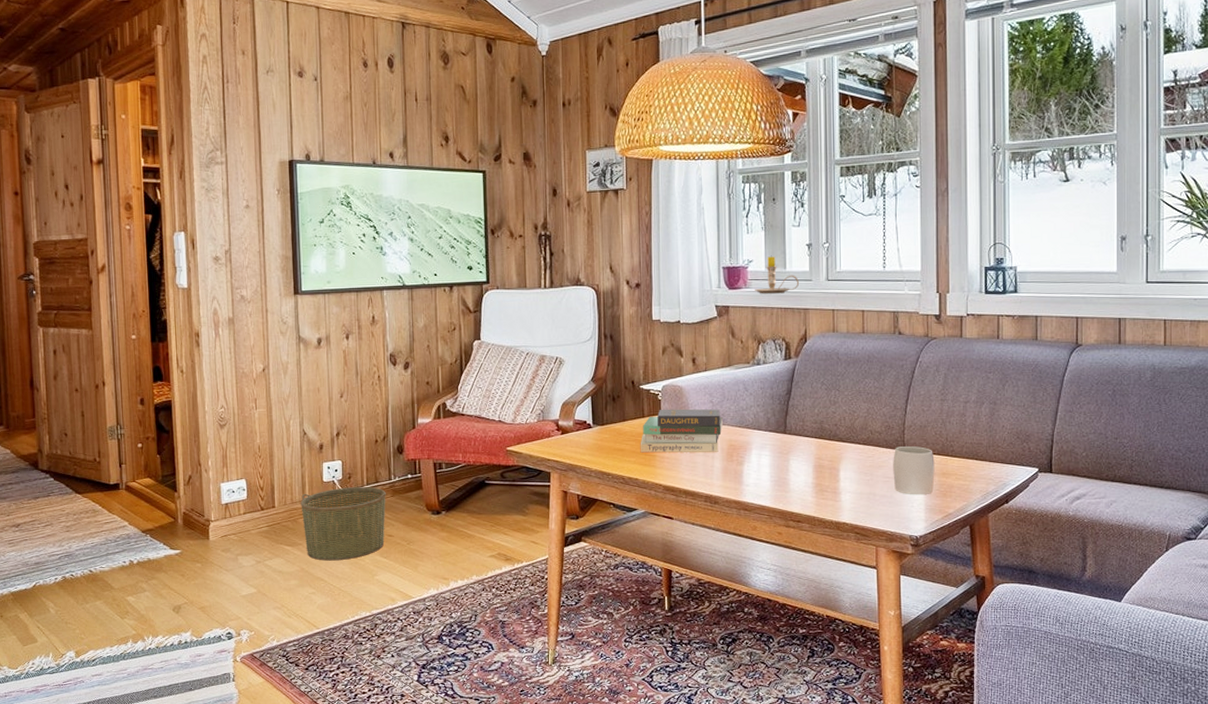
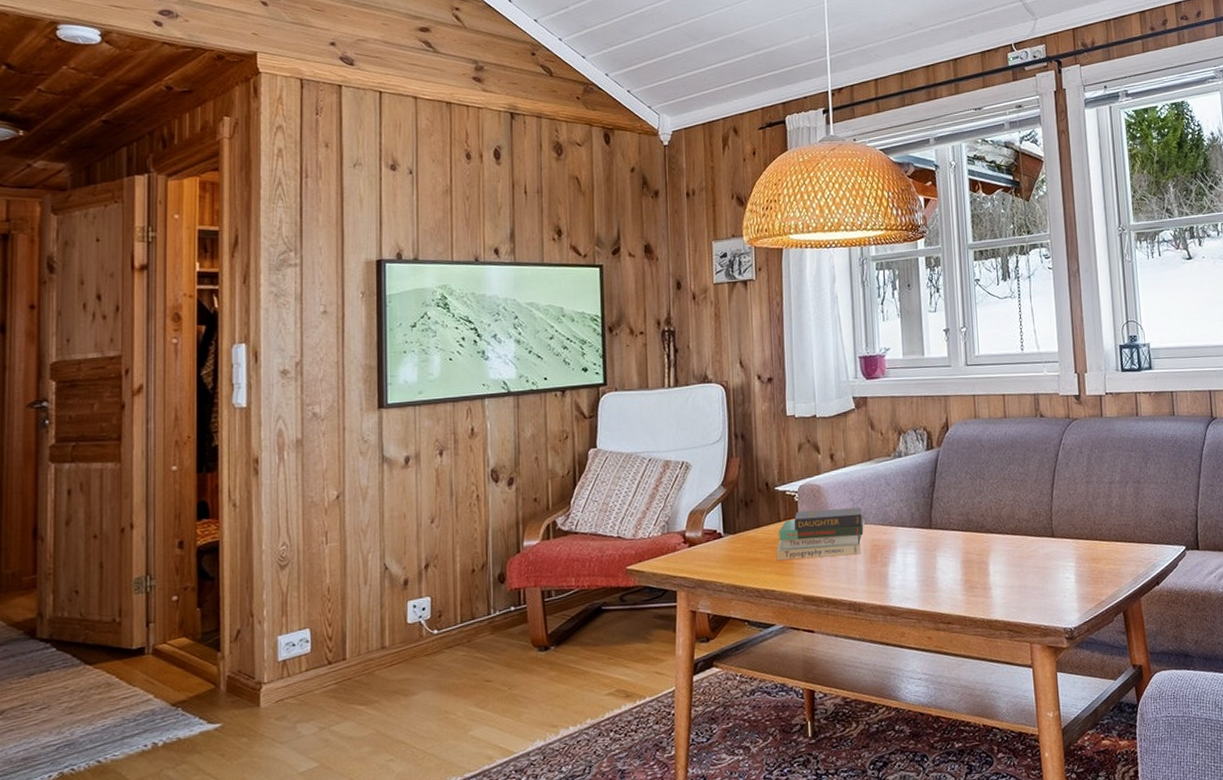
basket: present [300,487,386,561] -> none [378,625,484,719]
candlestick: present [754,255,800,294] -> none [892,342,939,383]
mug: present [893,446,935,495] -> none [1042,532,1085,585]

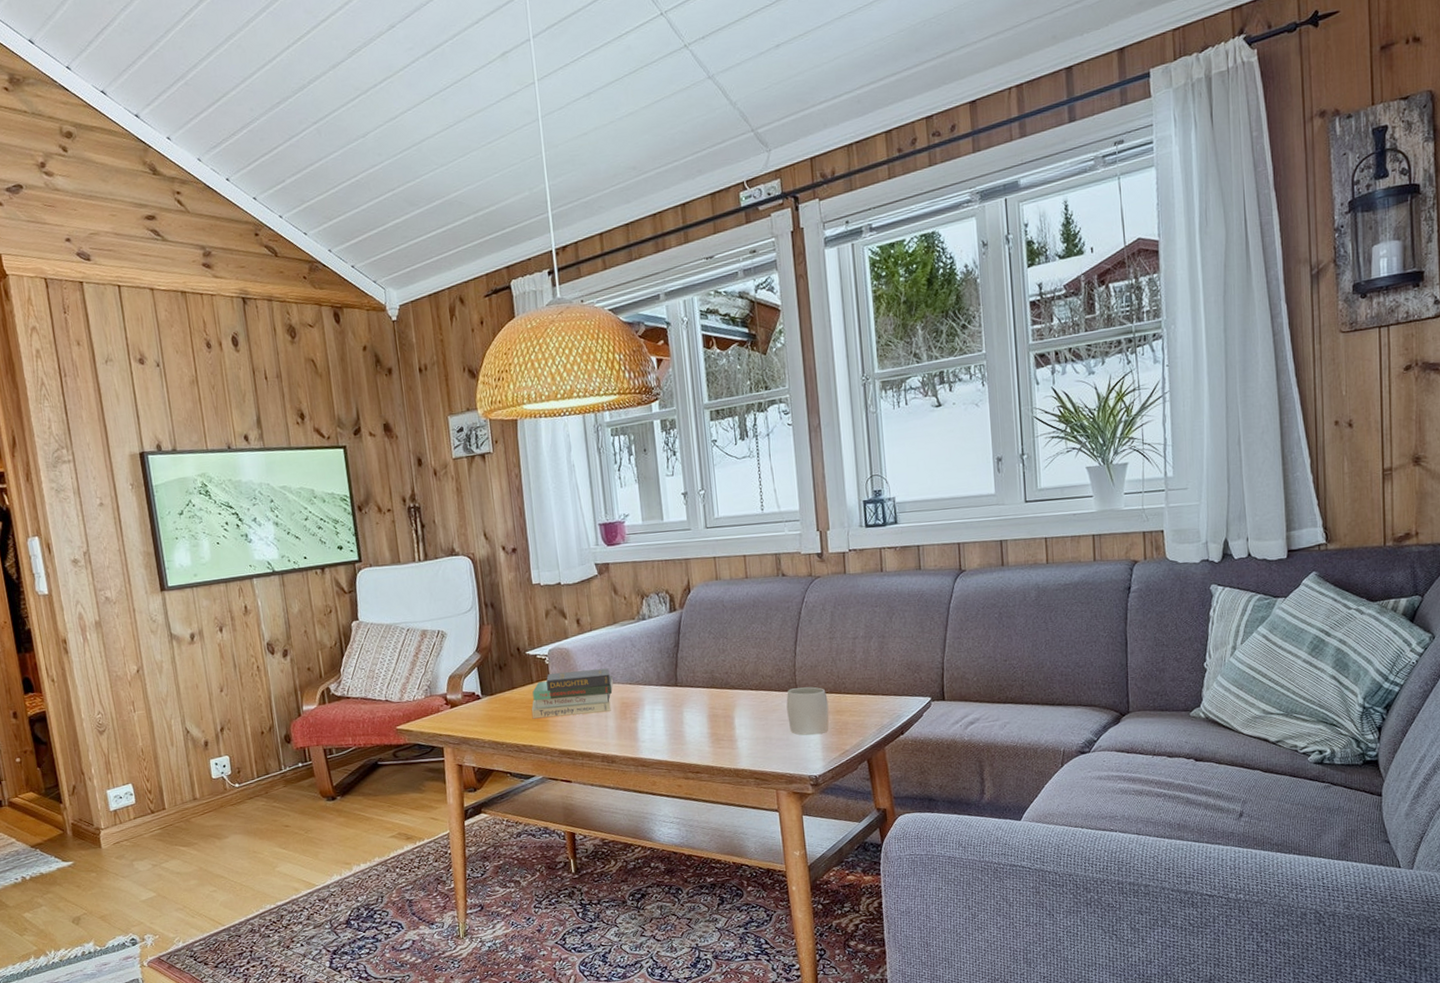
mug: none [1042,532,1085,585] -> present [786,686,830,736]

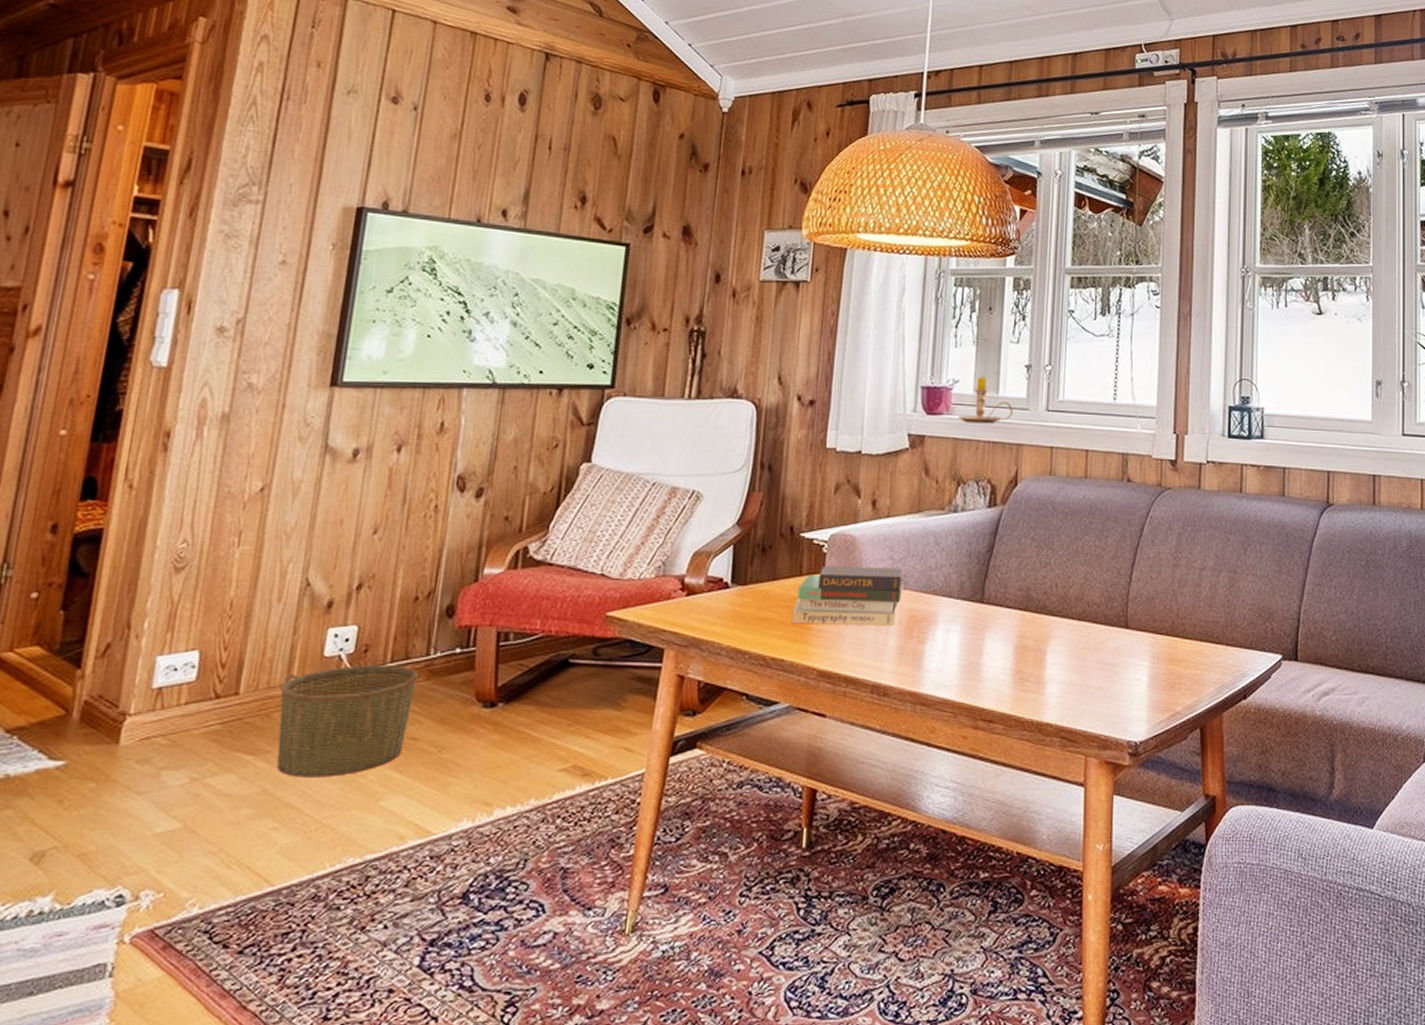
basket: none [191,779,282,858] -> present [276,665,418,778]
candlestick: none [632,507,678,548] -> present [957,376,1014,424]
mug: present [786,686,830,736] -> none [1111,624,1162,688]

